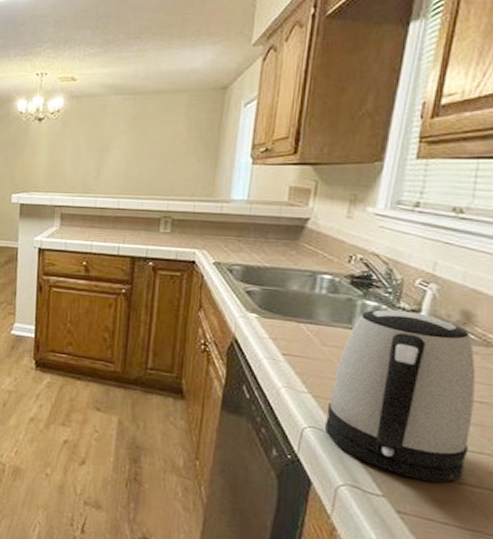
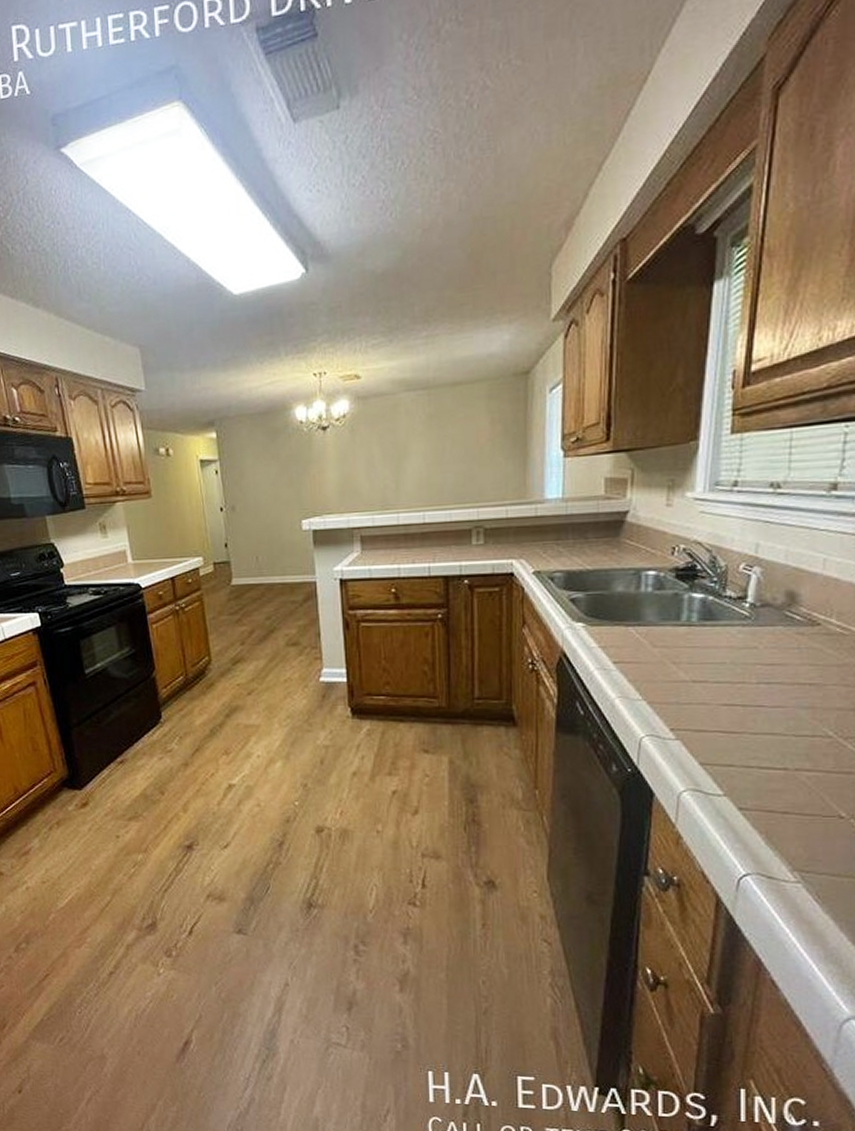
kettle: present [324,309,476,483] -> none [661,599,804,772]

